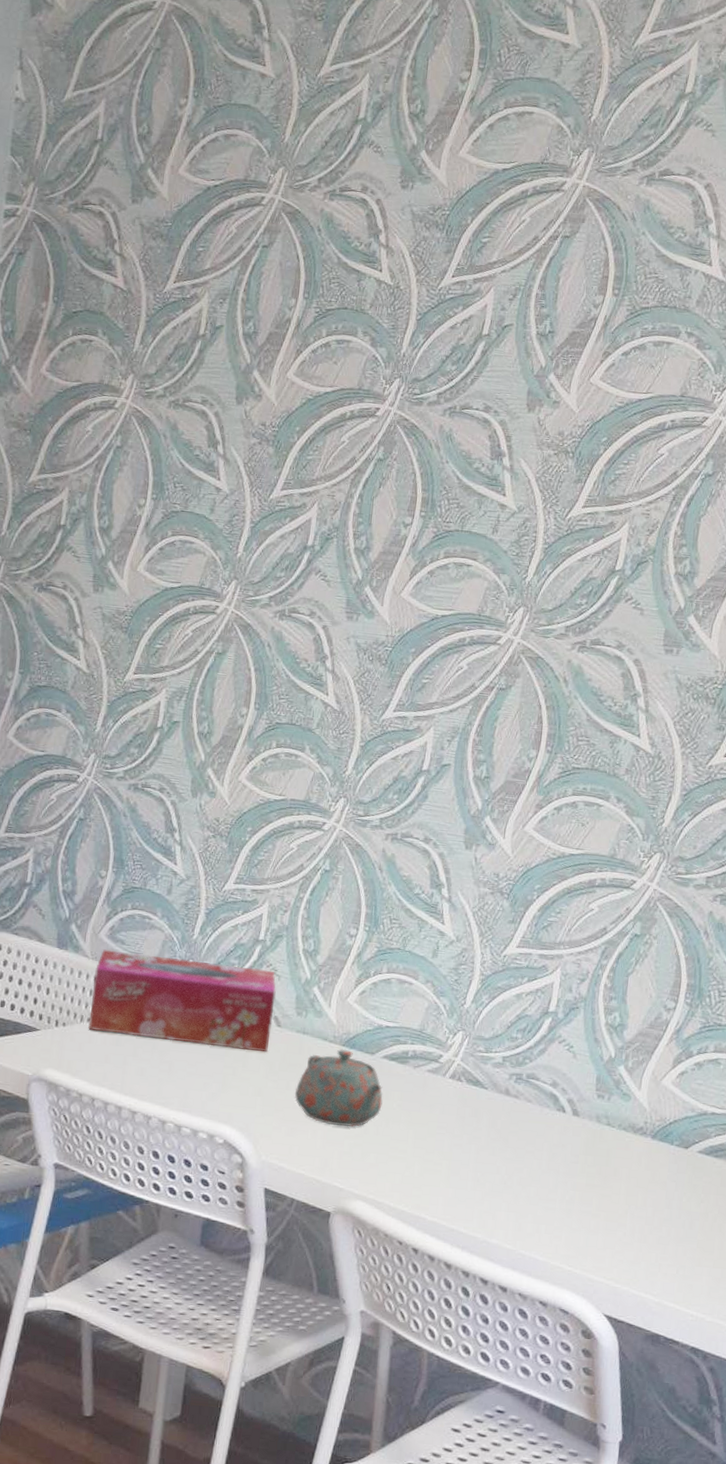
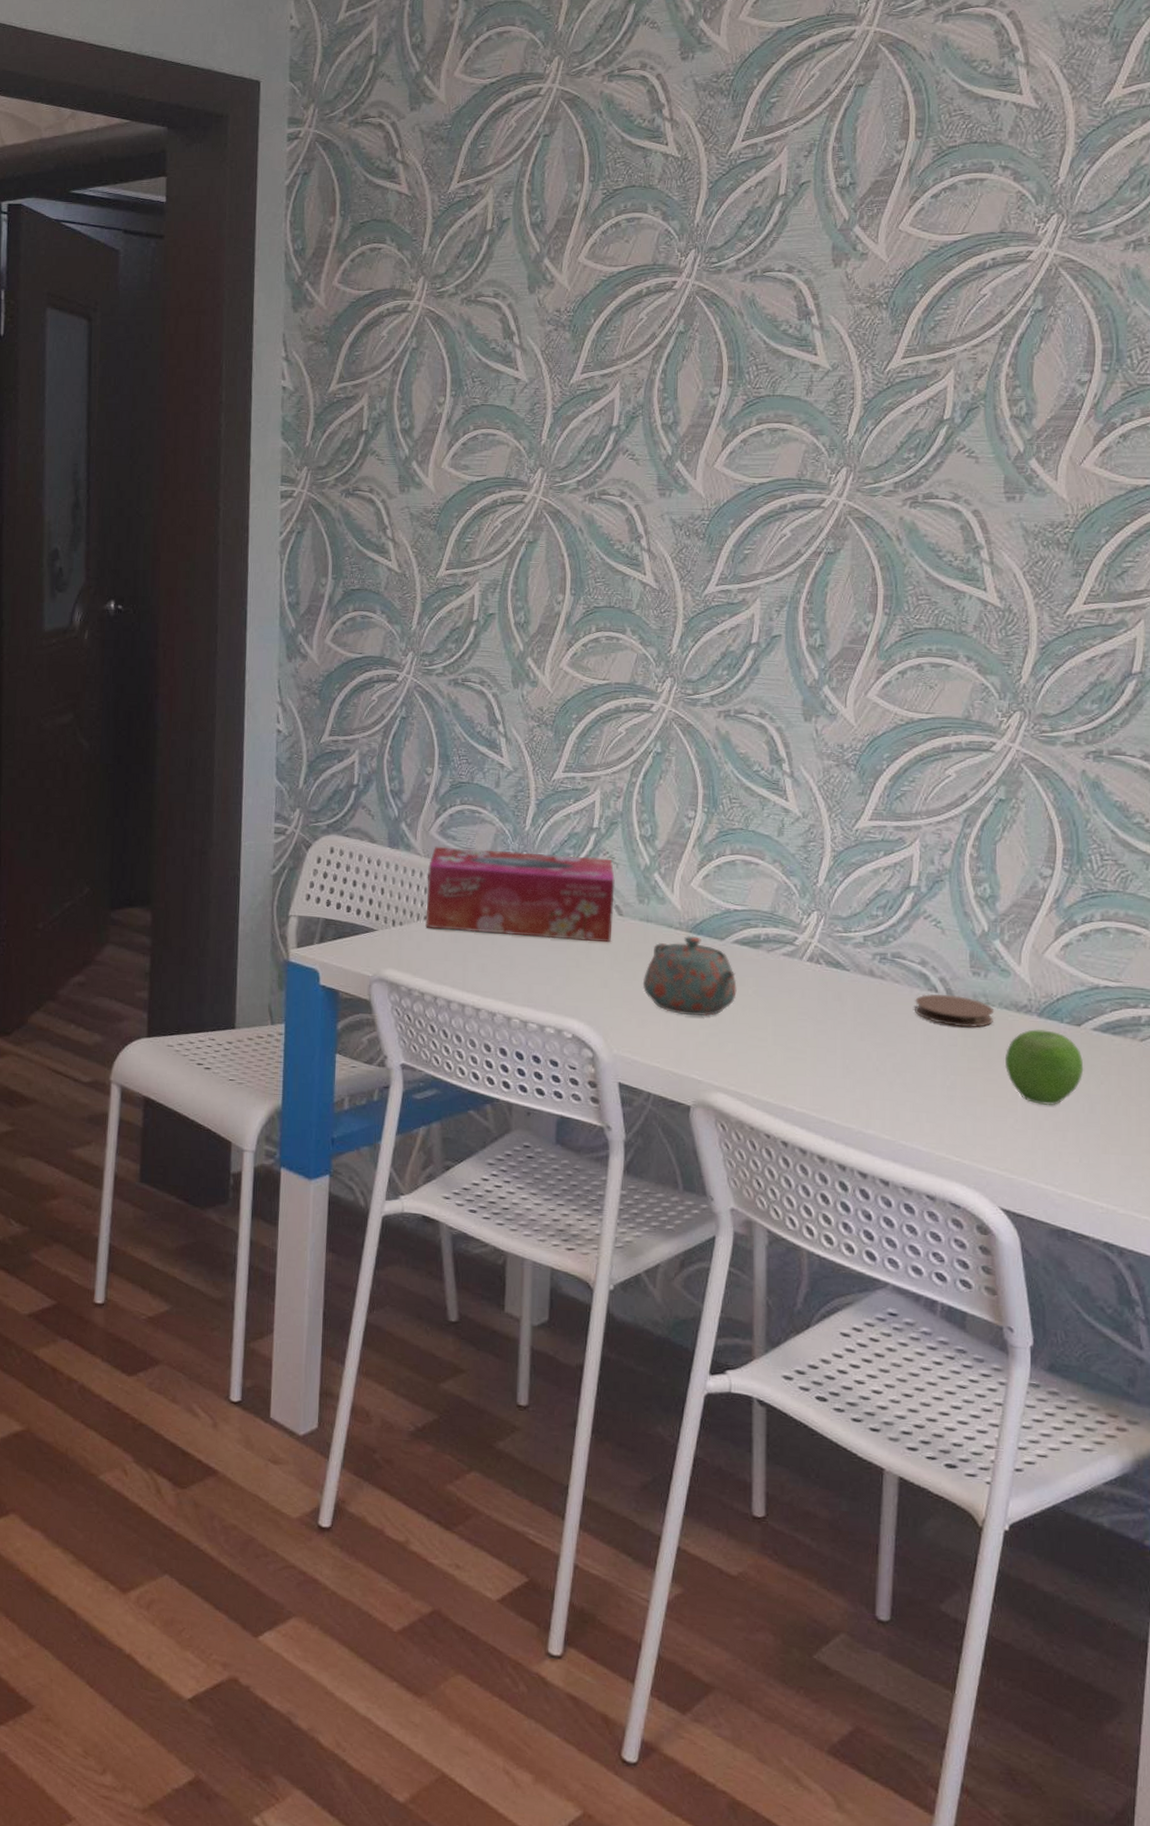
coaster: none [542,1114,614,1147] -> present [914,994,995,1028]
fruit: none [618,1150,688,1221] -> present [1004,1029,1084,1106]

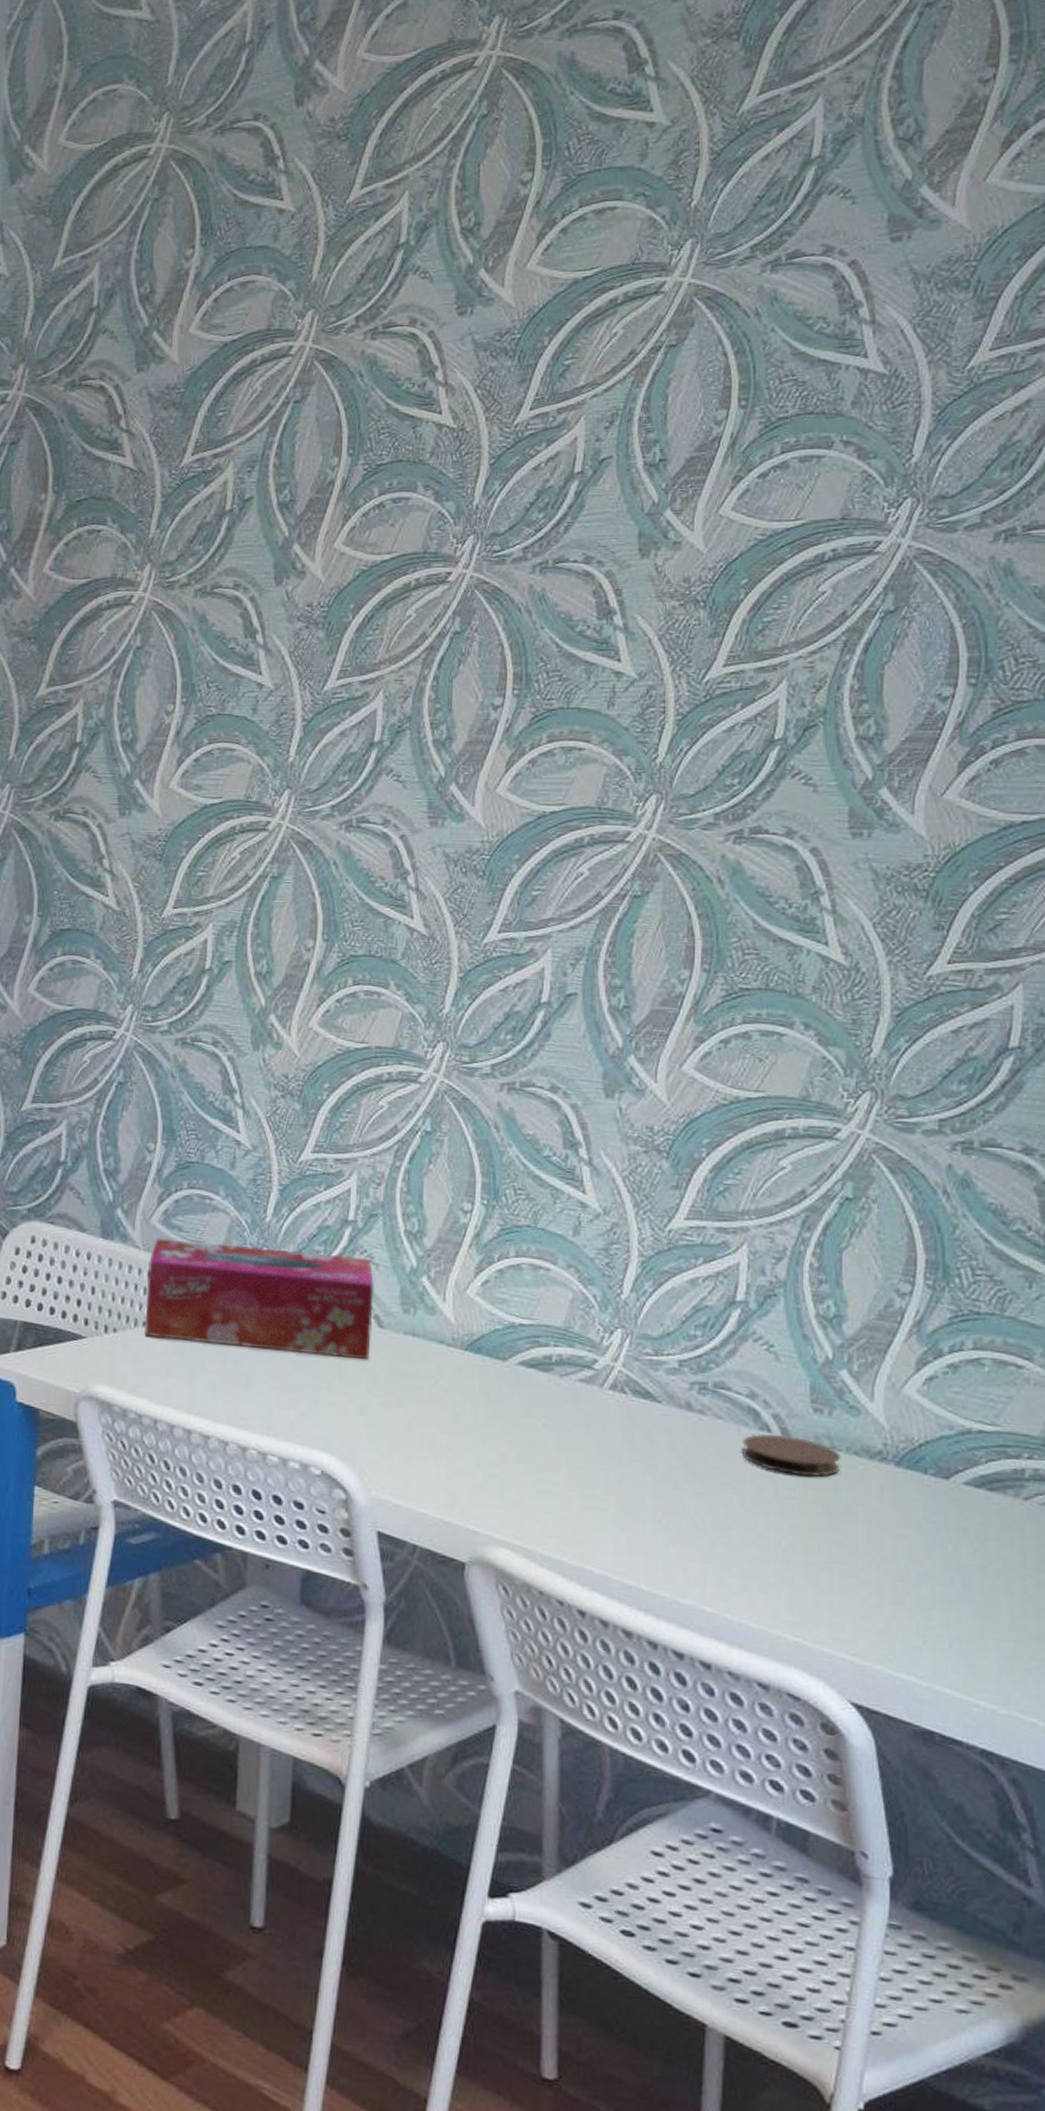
teapot: present [642,935,737,1016] -> none [407,1354,523,1453]
fruit: present [1004,1029,1084,1106] -> none [854,1481,954,1577]

